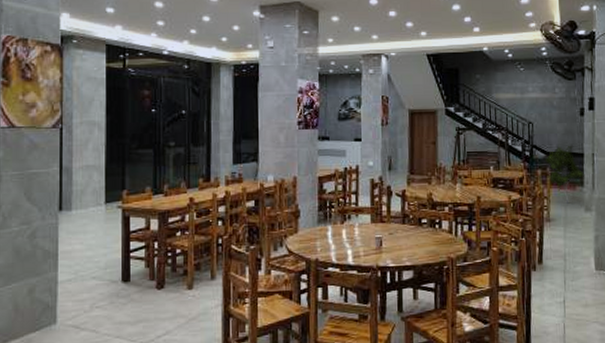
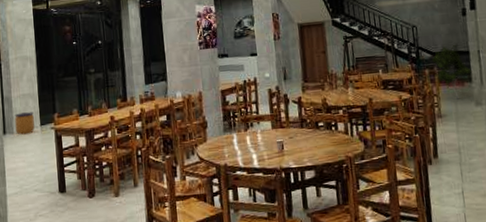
trash can: none [74,186,98,213] -> present [14,112,35,135]

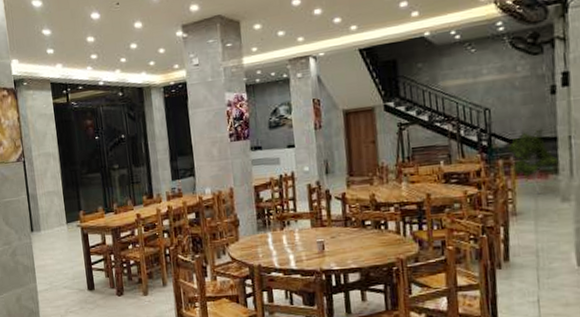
trash can: present [14,112,35,135] -> none [41,209,61,233]

